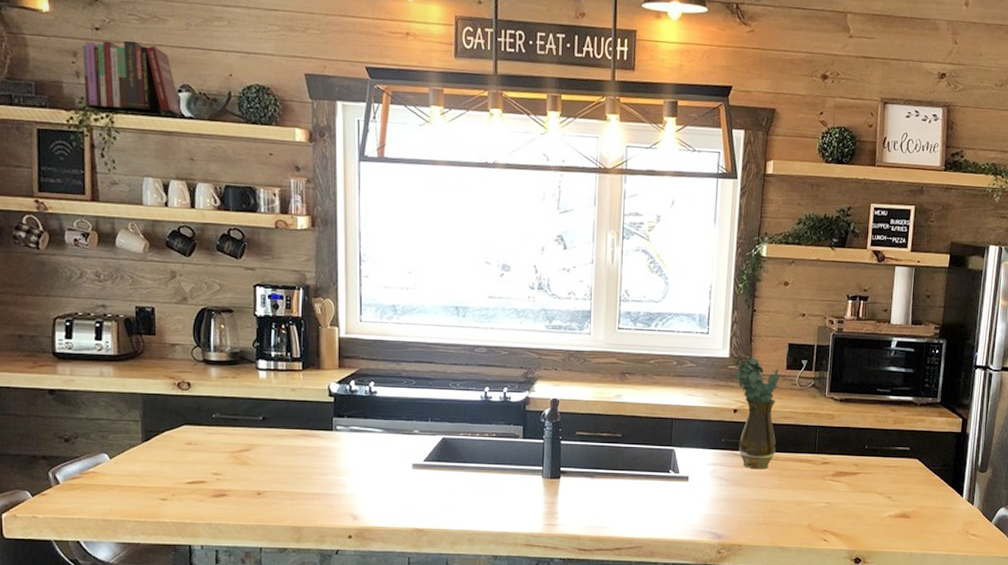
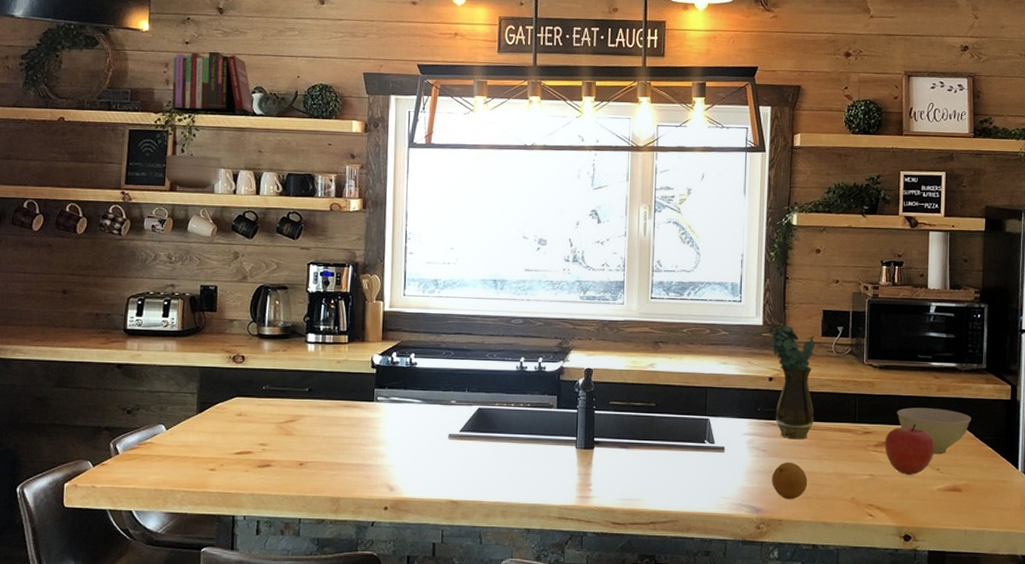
bowl: none [83,159,150,200] -> present [164,154,222,189]
fruit: none [733,490,768,527] -> present [772,461,808,500]
fruit: none [841,454,888,503] -> present [885,423,935,475]
bowl: none [854,439,923,483] -> present [897,407,971,454]

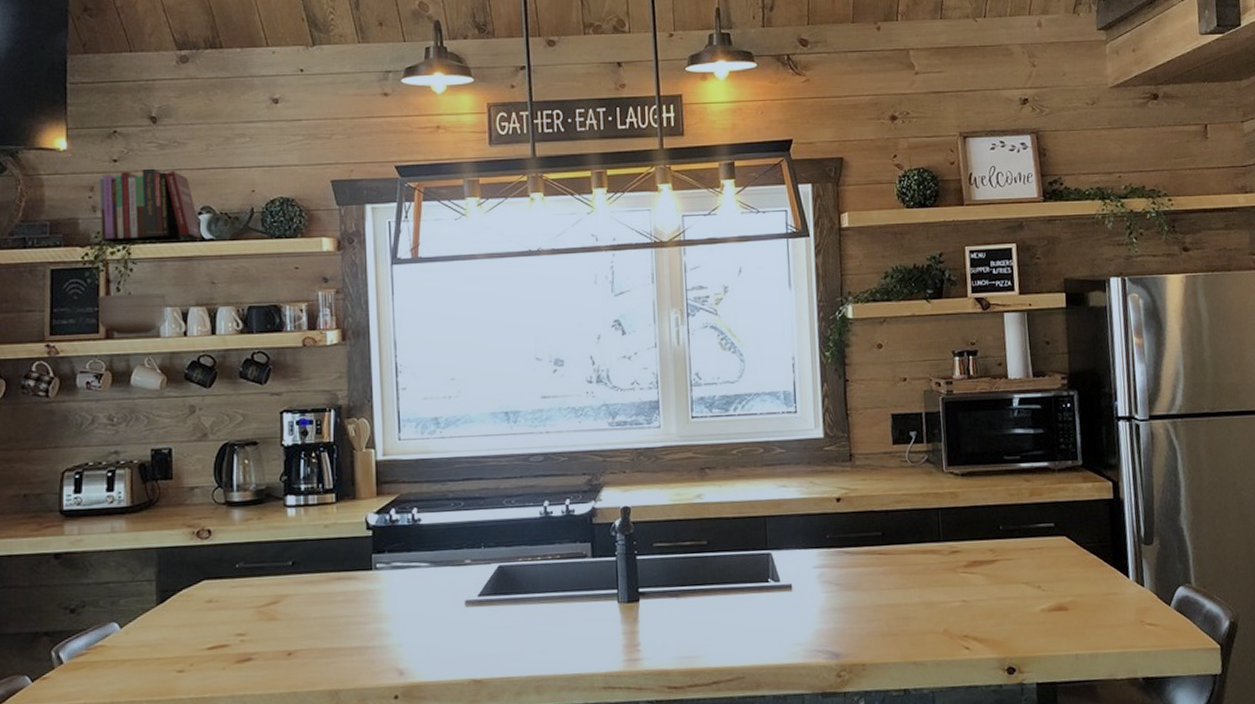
vase: present [768,320,816,439] -> none [831,430,893,567]
fruit: present [772,461,808,500] -> none [849,594,892,640]
fruit: present [885,423,935,475] -> none [975,536,1033,597]
bowl: present [897,407,971,454] -> none [986,516,1071,569]

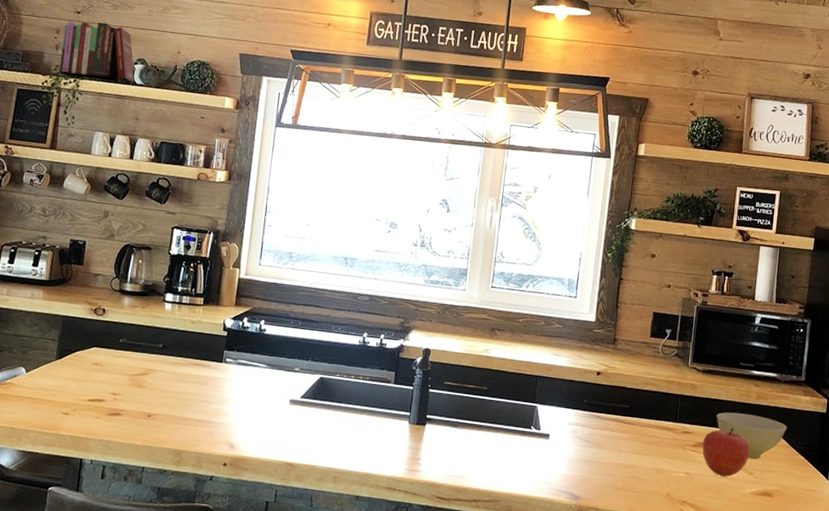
bowl: present [97,292,168,335] -> none [46,115,102,150]
fruit: none [975,536,1033,597] -> present [702,427,750,477]
bowl: none [986,516,1071,569] -> present [716,412,787,459]

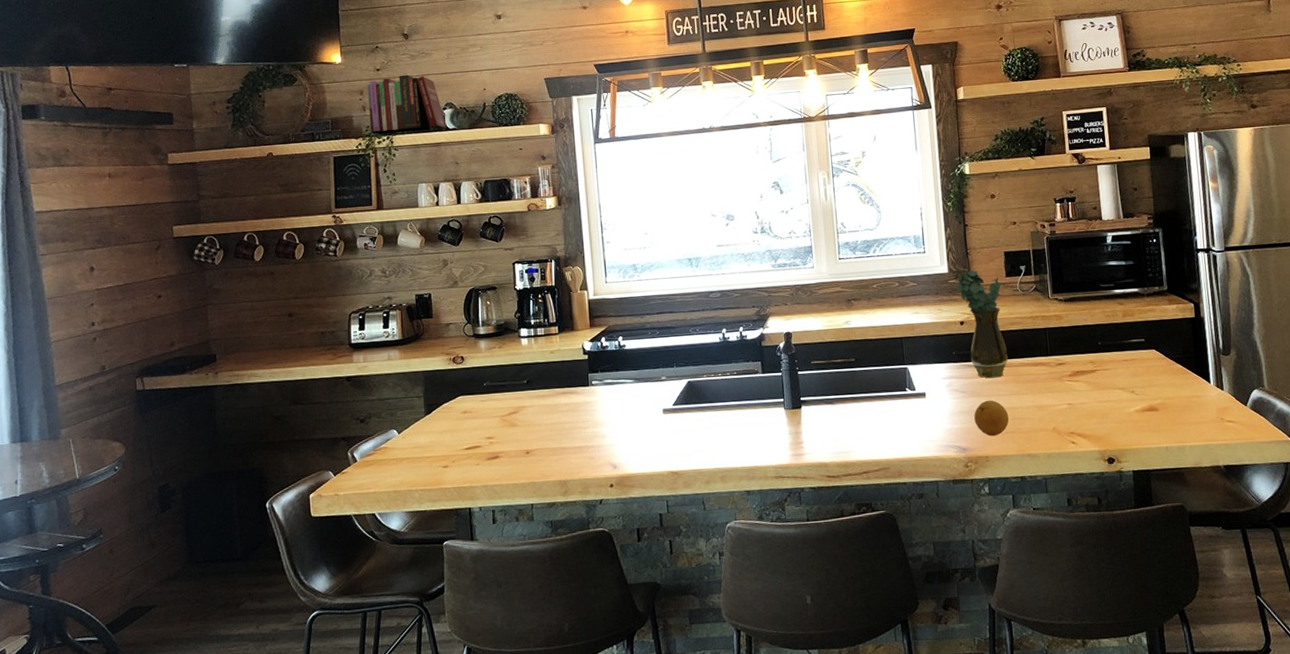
fruit: none [592,453,627,491] -> present [974,400,1009,437]
vase: none [600,317,644,433] -> present [954,266,1009,378]
fruit: present [702,427,750,477] -> none [1078,350,1127,400]
bowl: present [716,412,787,459] -> none [1086,333,1159,377]

